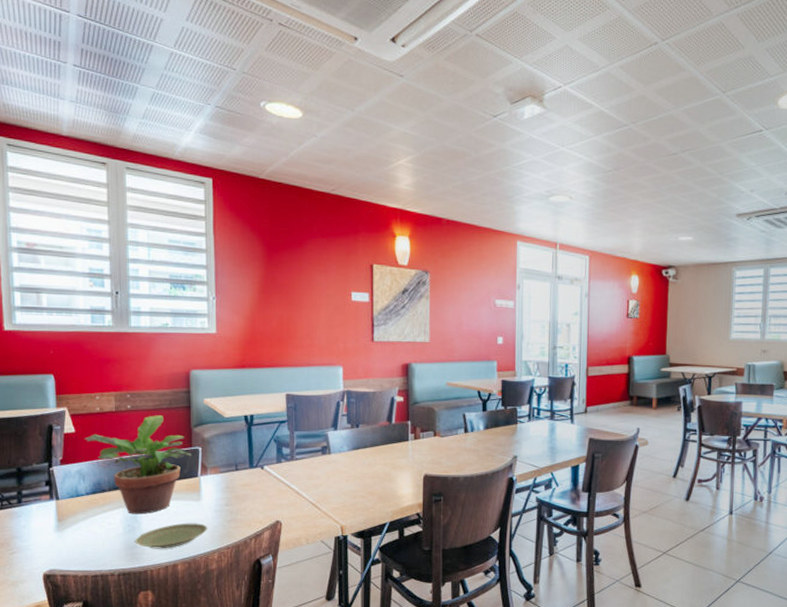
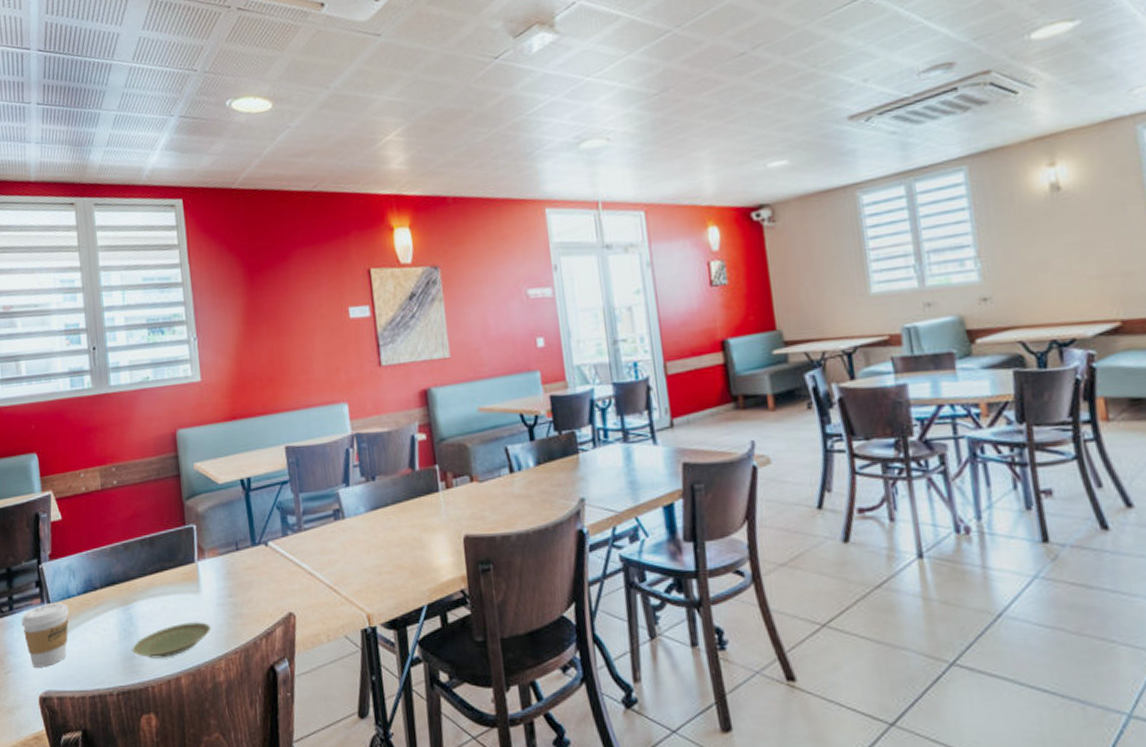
coffee cup: none [29,499,77,551] -> present [21,602,69,667]
potted plant: present [85,415,192,515] -> none [72,489,187,616]

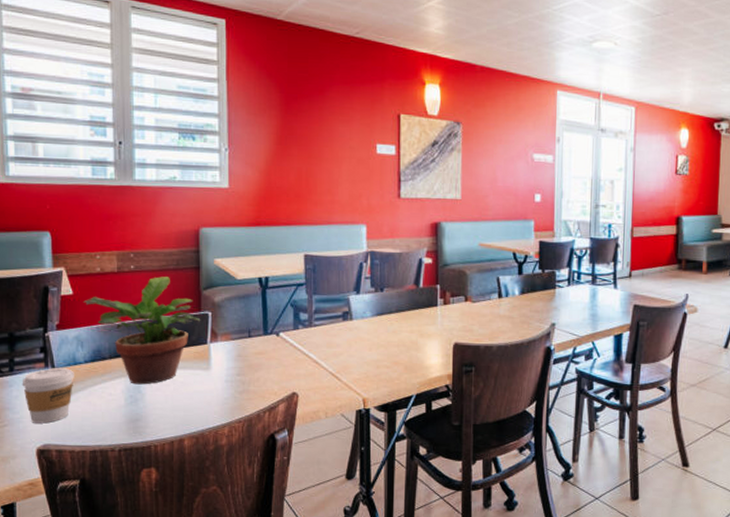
potted plant: none [72,489,187,616] -> present [84,276,201,385]
plate: present [132,622,211,659] -> none [138,394,218,423]

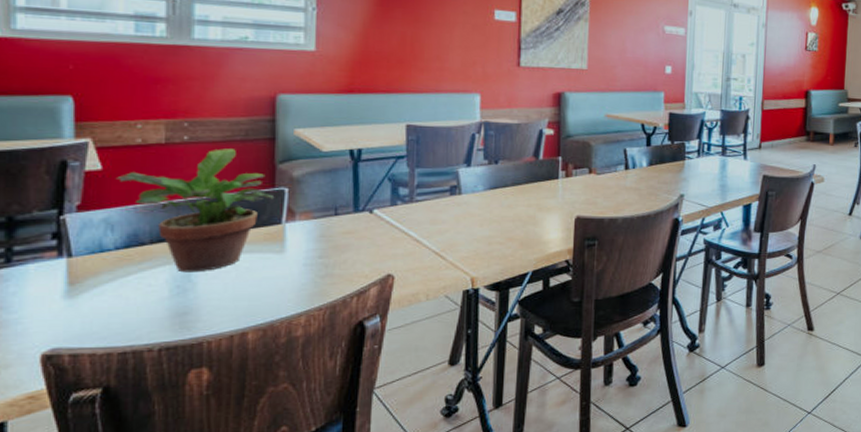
coffee cup: present [22,367,74,424] -> none [23,255,100,324]

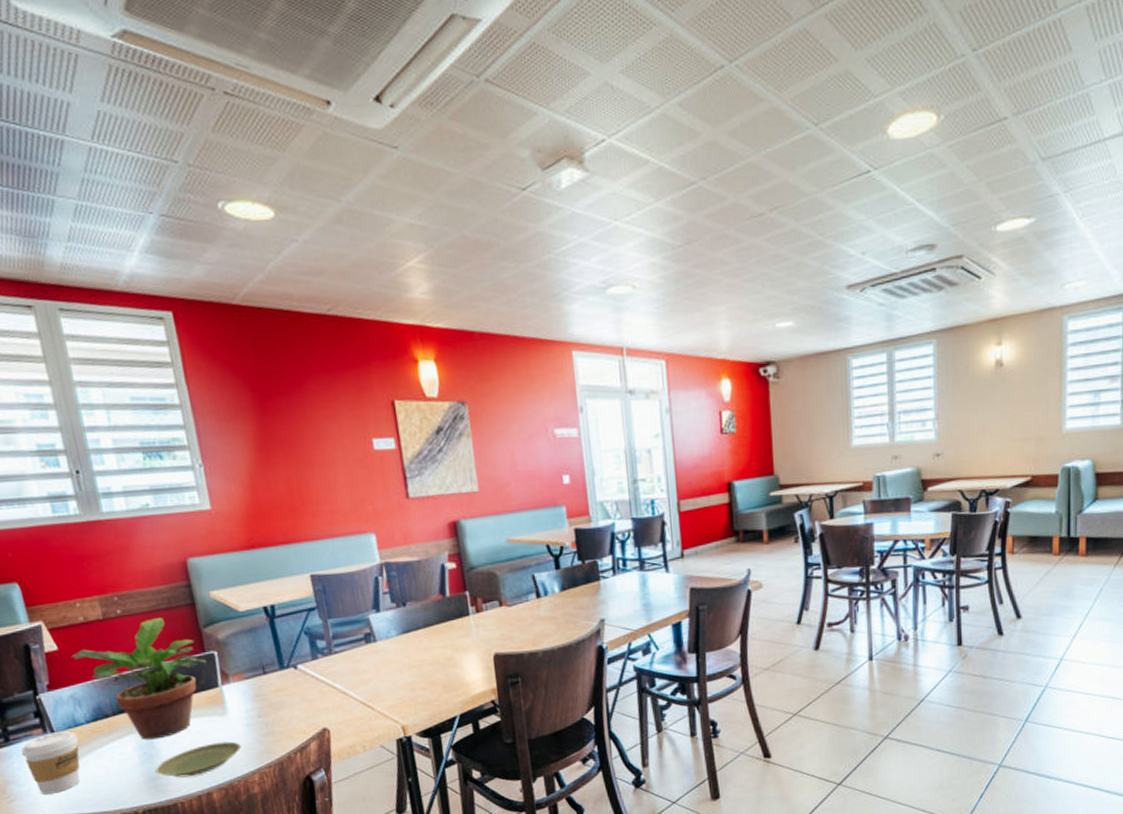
coffee cup: none [23,255,100,324] -> present [21,730,80,794]
plate: none [186,280,293,315] -> present [155,741,242,778]

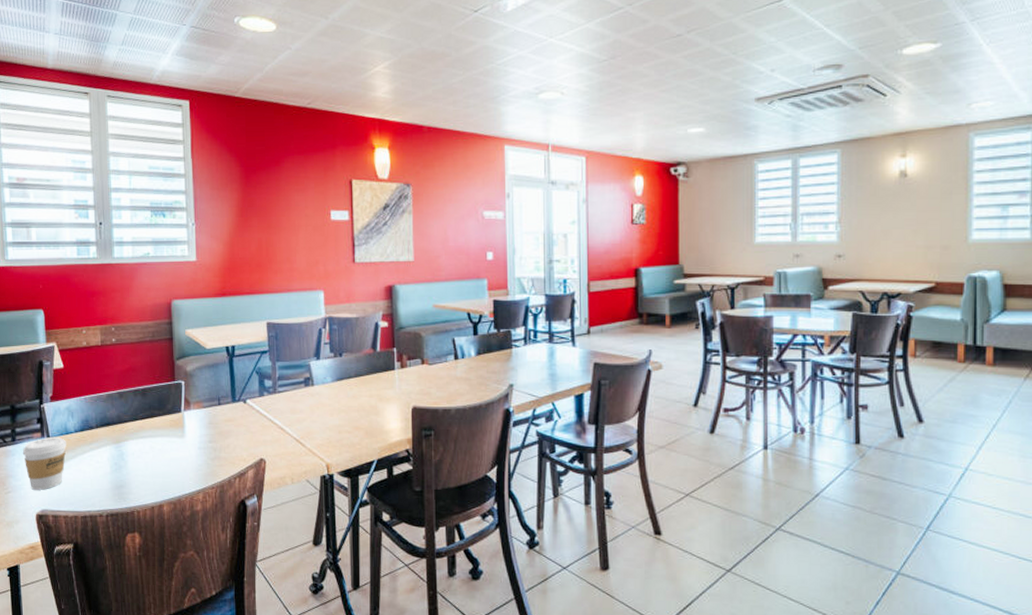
potted plant: present [72,618,207,740] -> none [73,348,175,453]
plate: present [155,741,242,778] -> none [122,461,192,489]

